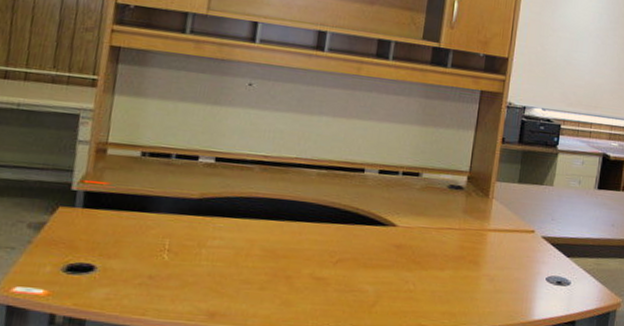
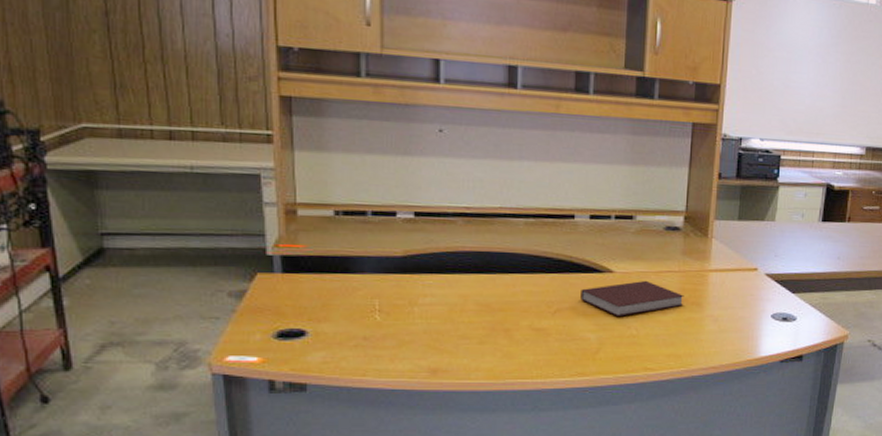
notebook: none [362,235,463,271] -> present [580,280,685,317]

